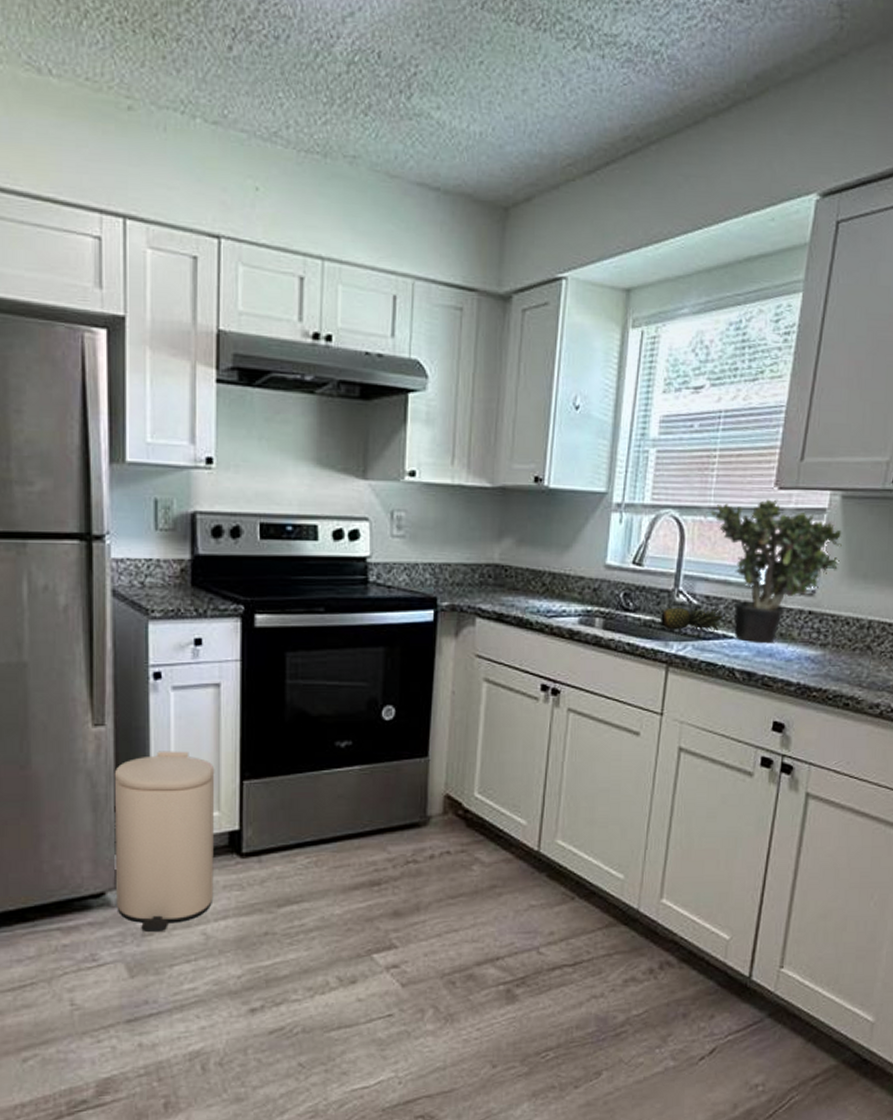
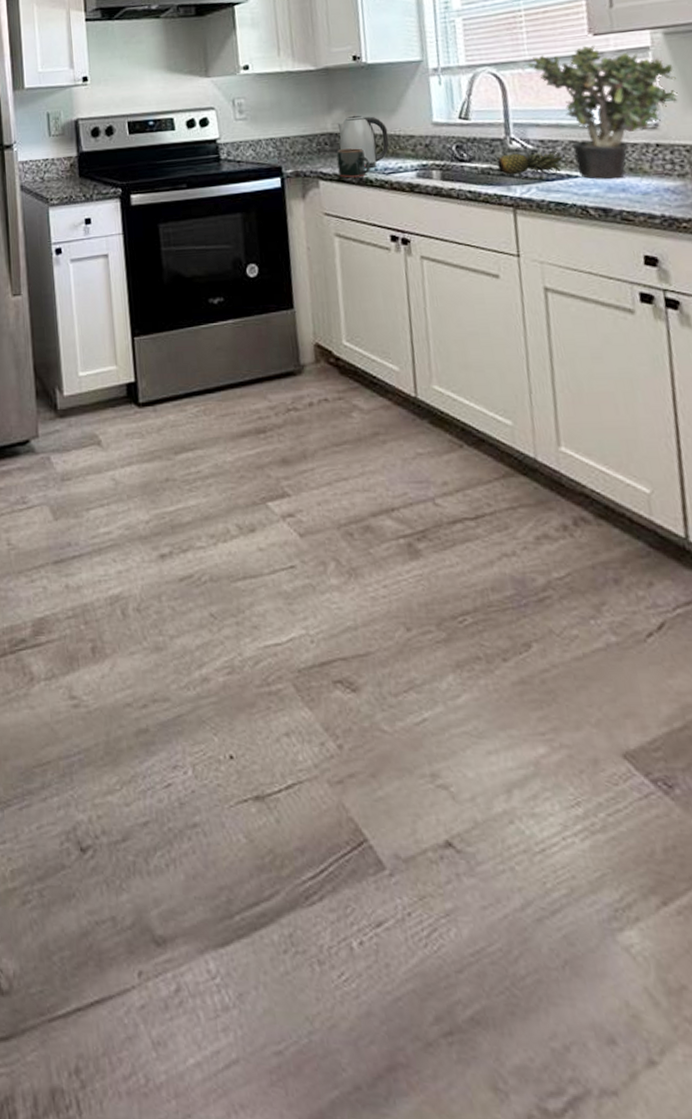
pedal bin: present [114,751,215,933] -> none [30,313,119,478]
mug: none [498,584,533,618] -> present [336,148,371,178]
kettle: none [503,547,558,608] -> present [337,115,390,168]

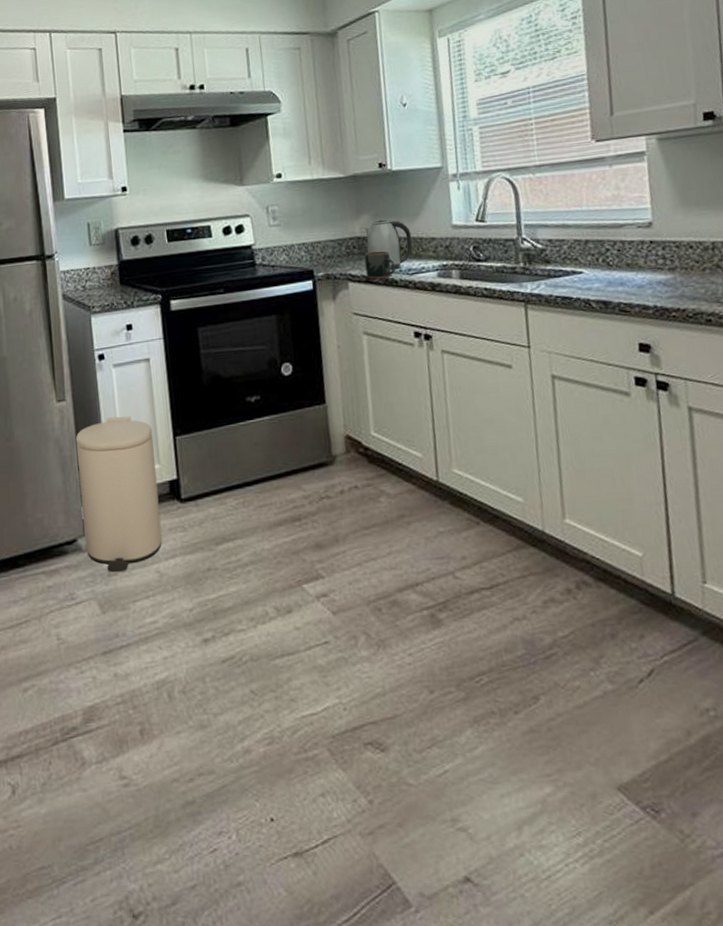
pedal bin: none [30,313,119,478] -> present [75,416,163,573]
fruit: present [497,151,564,175] -> none [510,250,569,273]
potted plant: present [527,44,678,179] -> none [537,150,669,274]

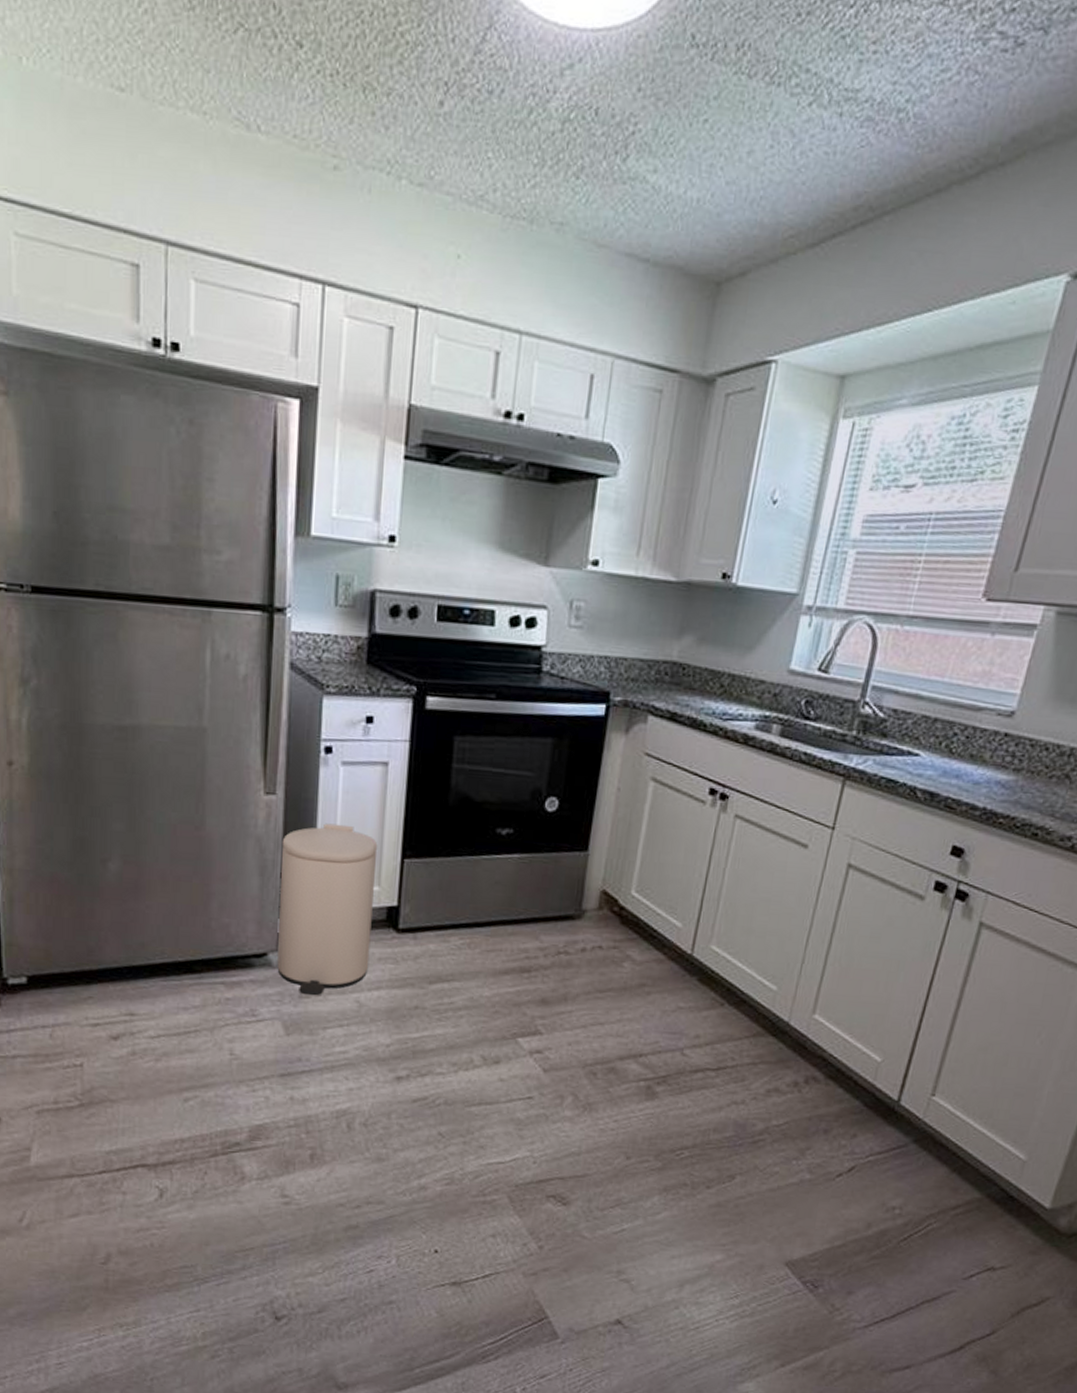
mug: present [364,251,396,280] -> none [672,683,709,719]
kettle: present [365,219,413,269] -> none [680,645,739,710]

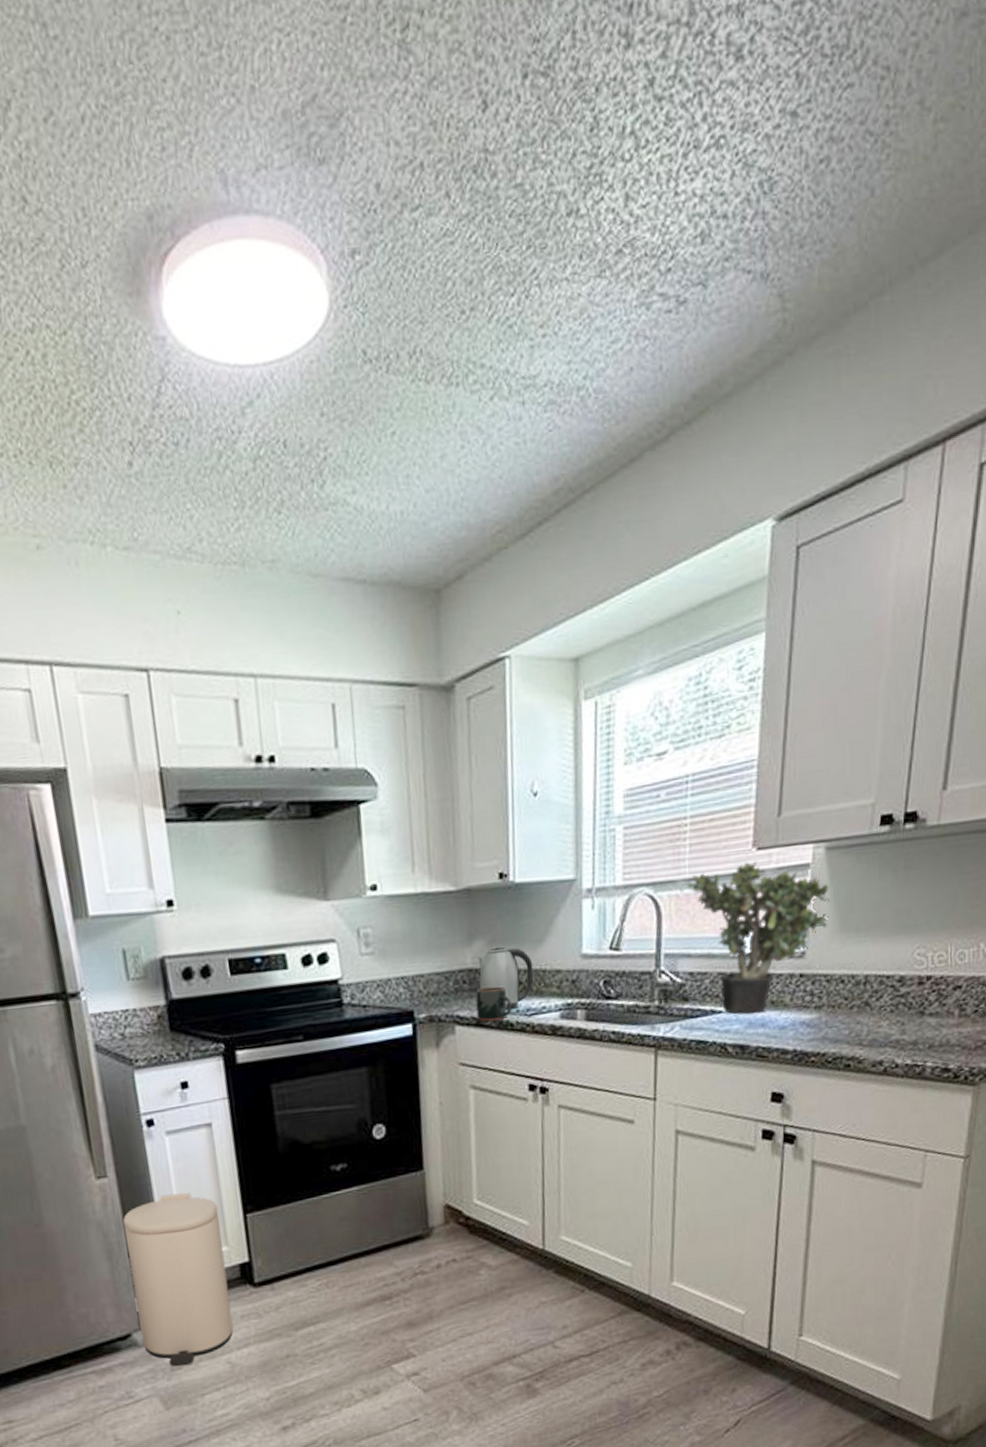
mug: none [672,683,709,719] -> present [475,986,512,1022]
kettle: none [680,645,739,710] -> present [478,946,534,1009]
potted plant: none [908,610,1051,763] -> present [686,861,829,1014]

